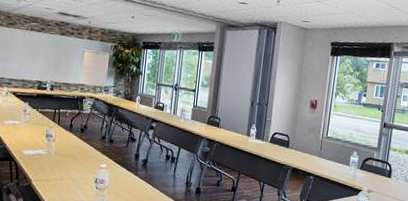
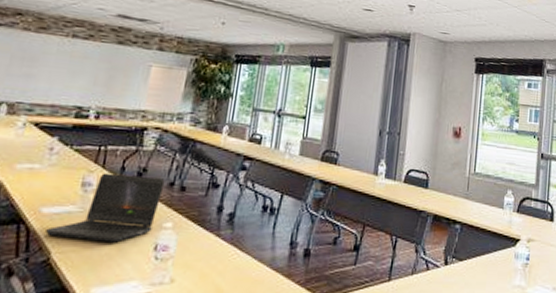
laptop computer: none [27,128,99,176] -> present [45,173,165,243]

